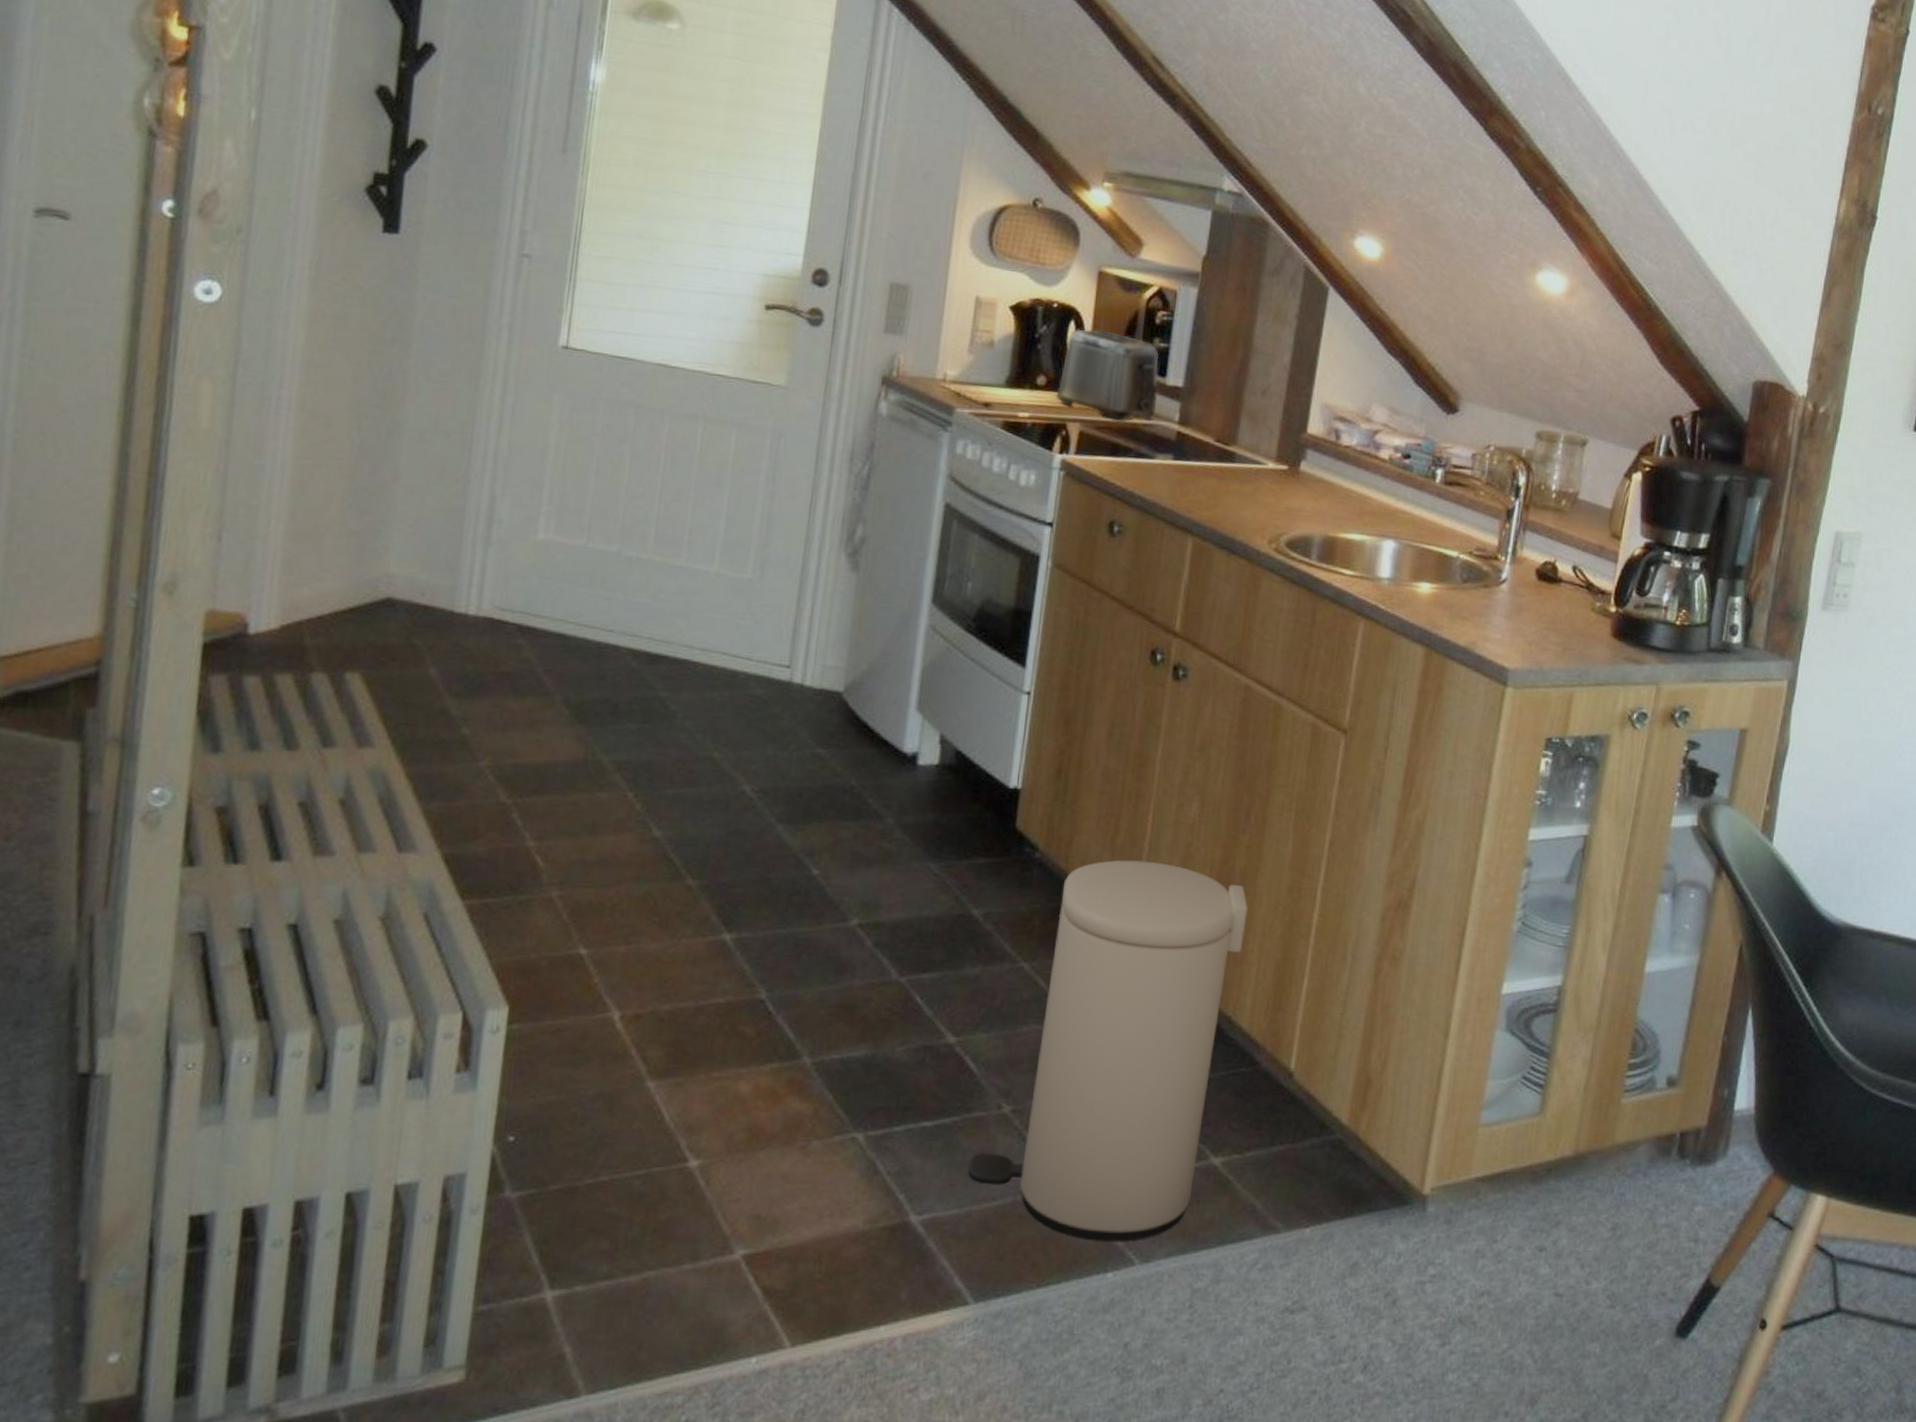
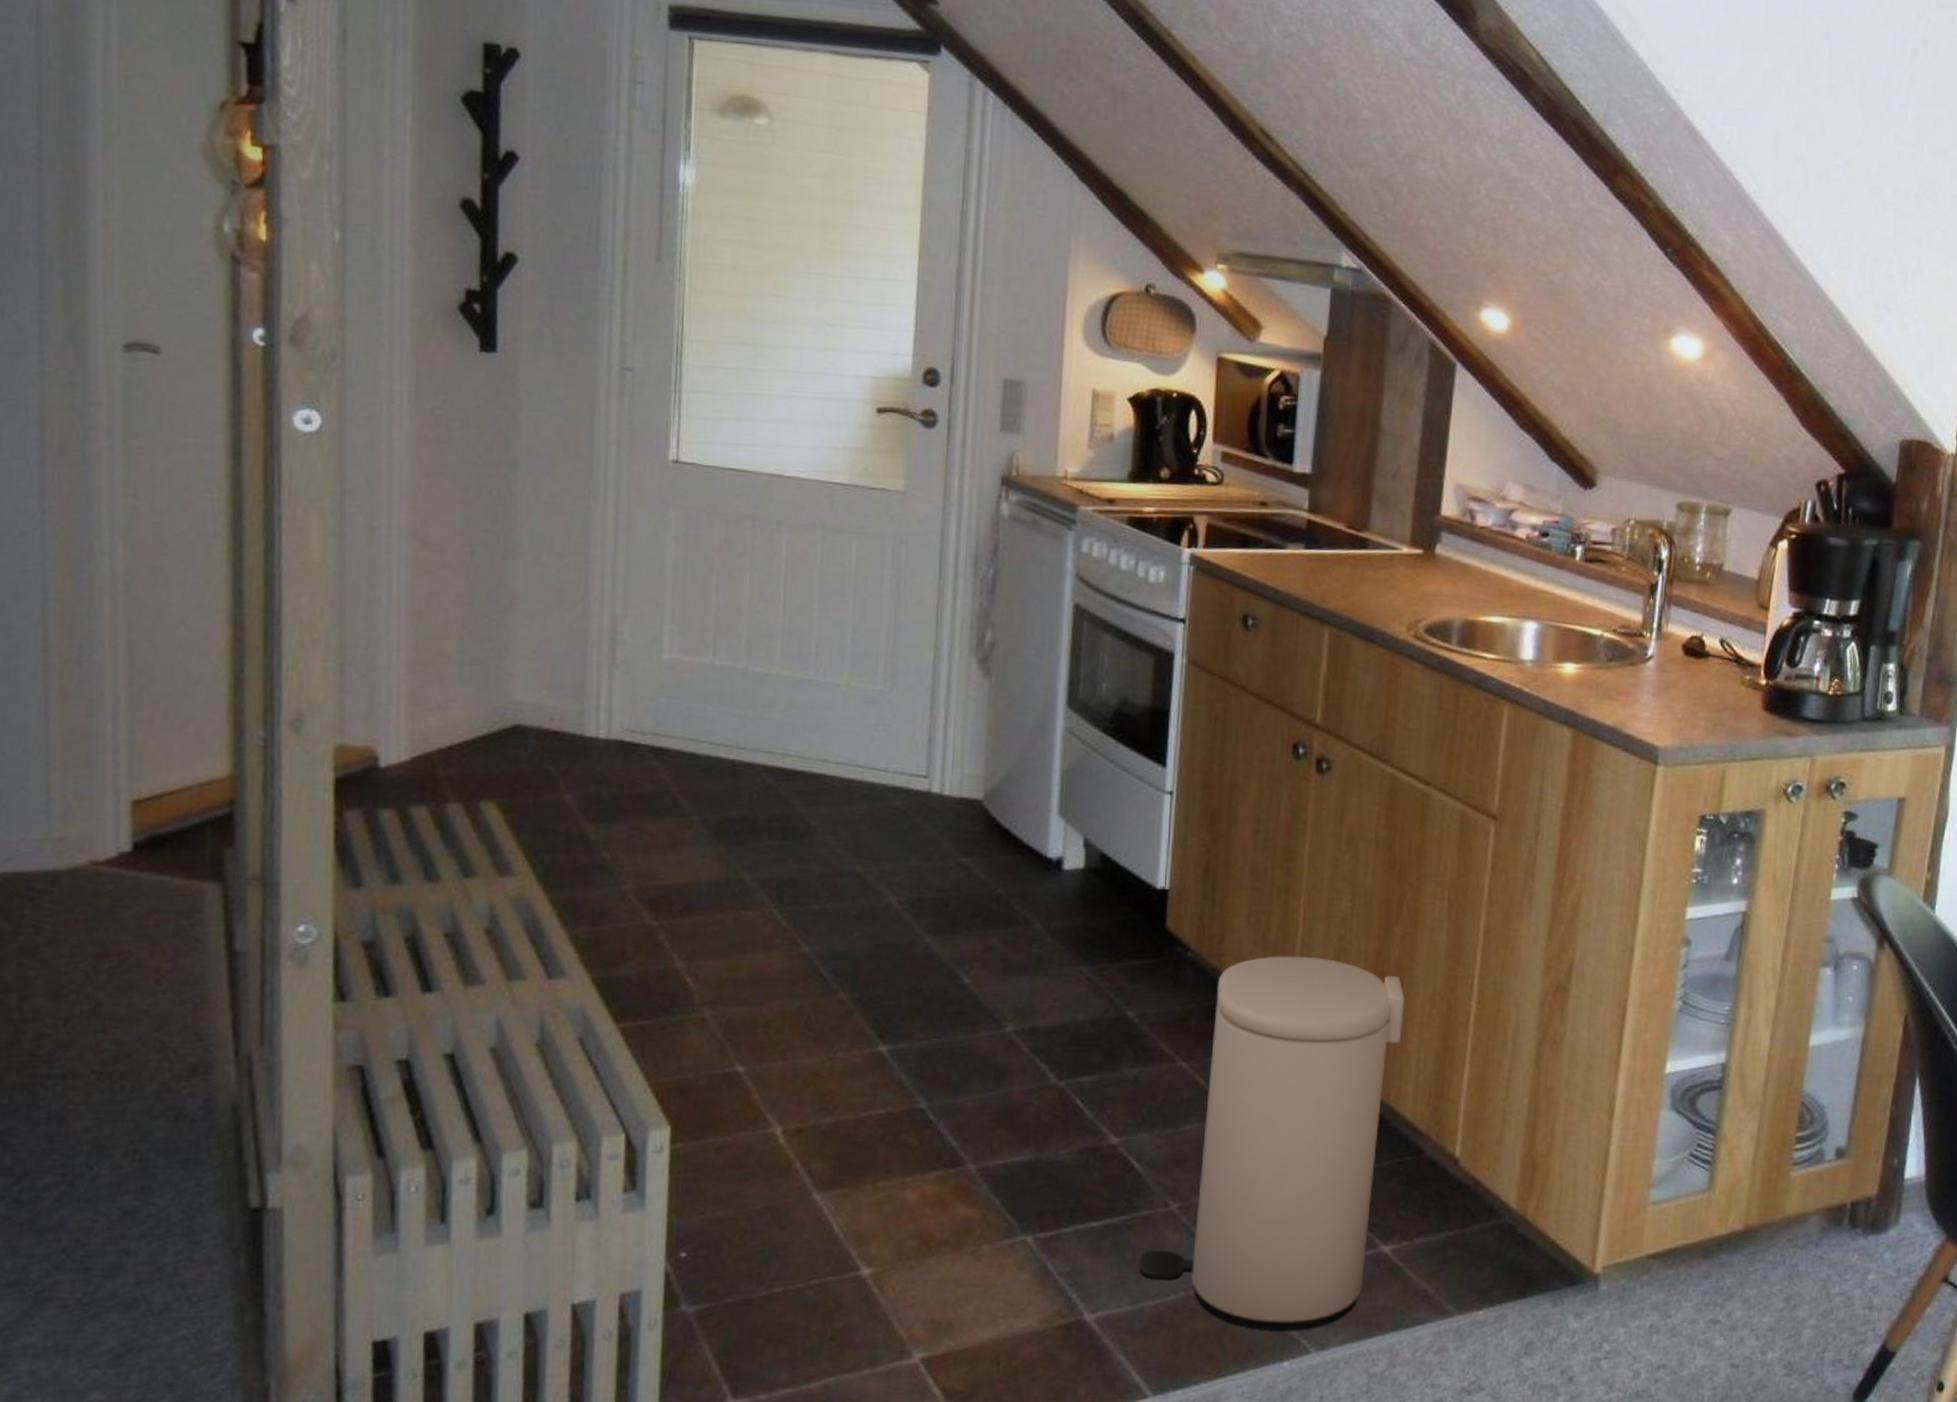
toaster: present [1056,329,1158,420] -> none [1181,418,1285,510]

